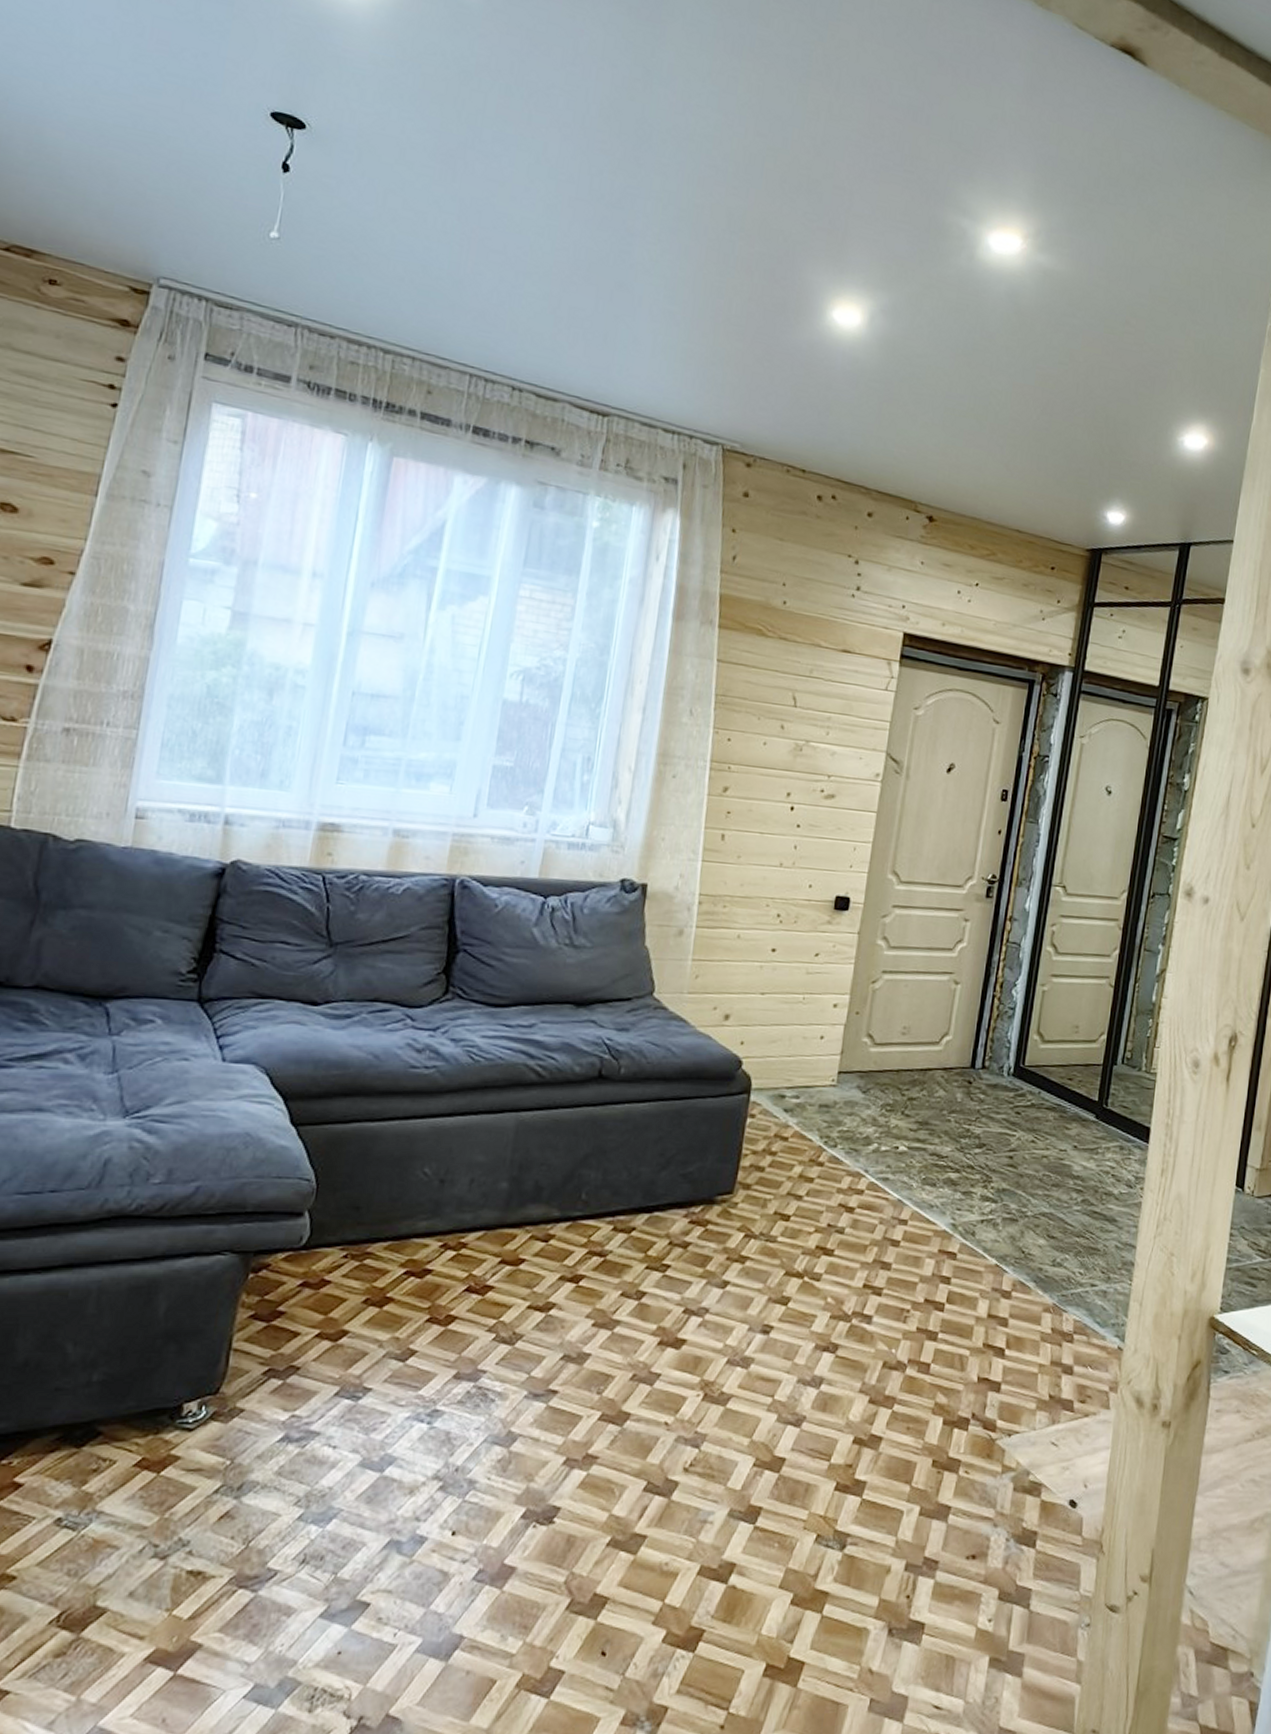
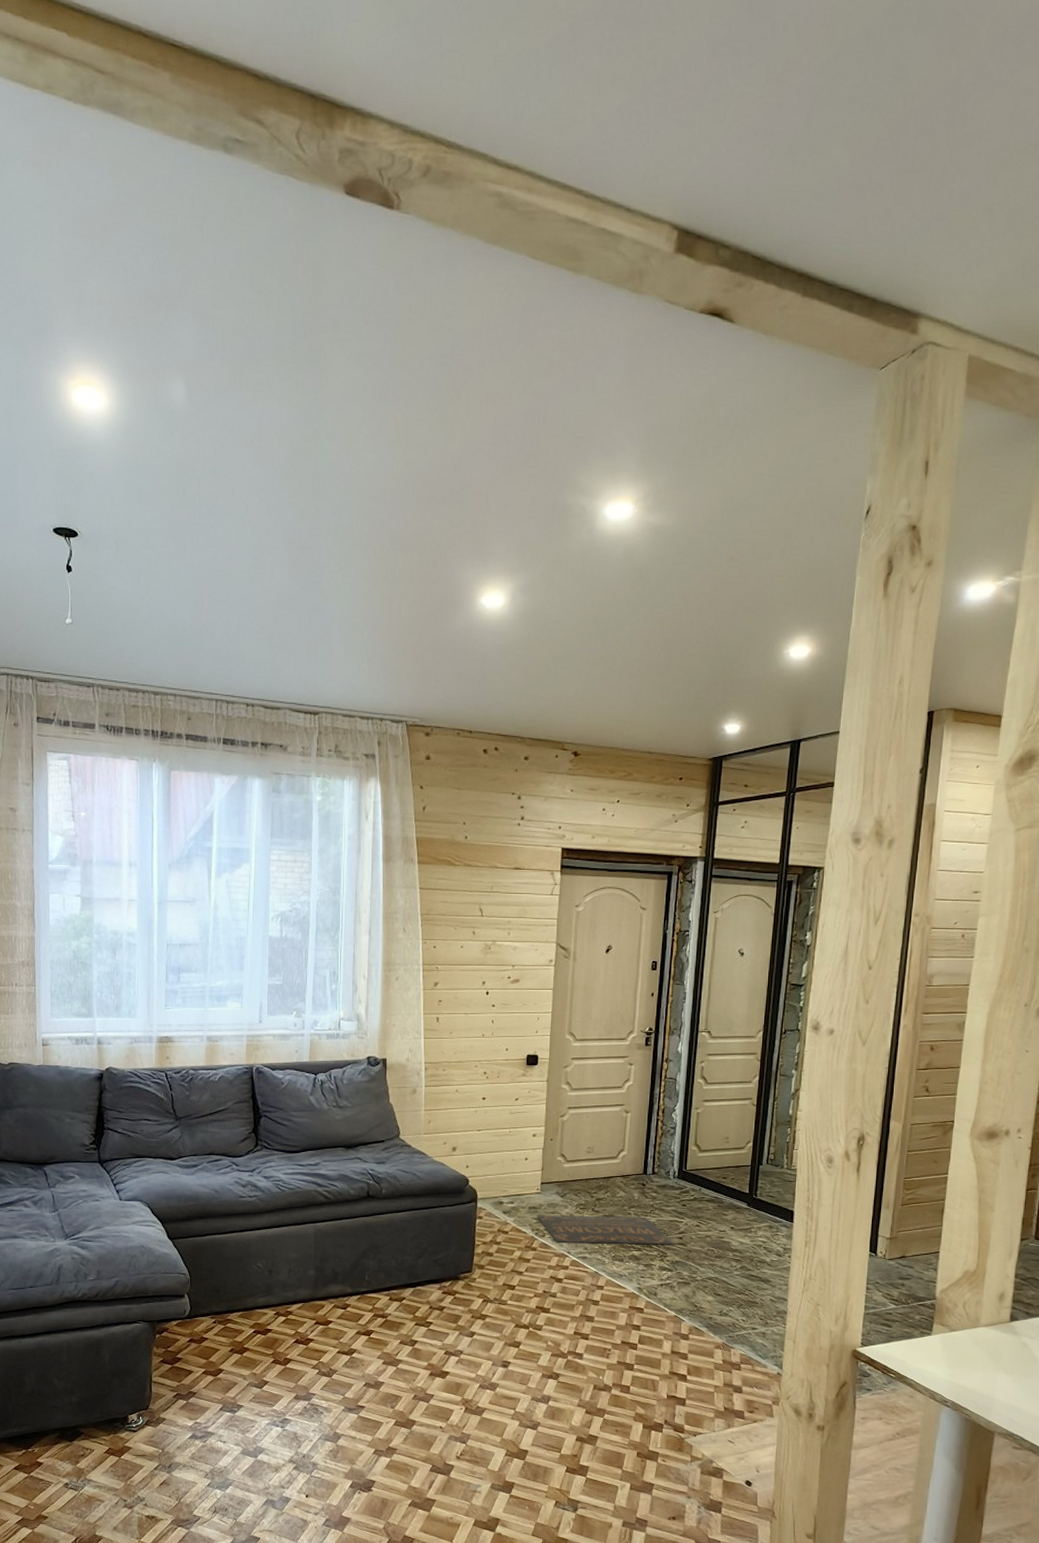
doormat: none [828,1117,1004,1166] -> present [536,1215,675,1245]

